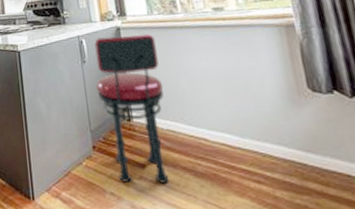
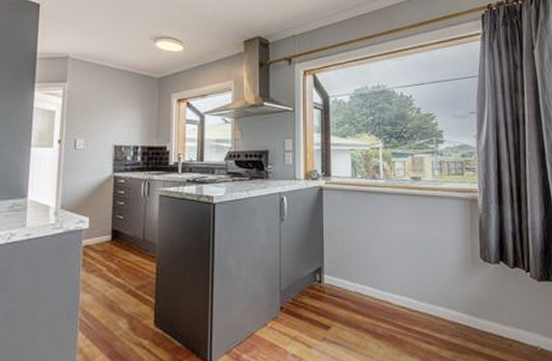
stool: present [94,33,169,184] -> none [291,196,357,345]

